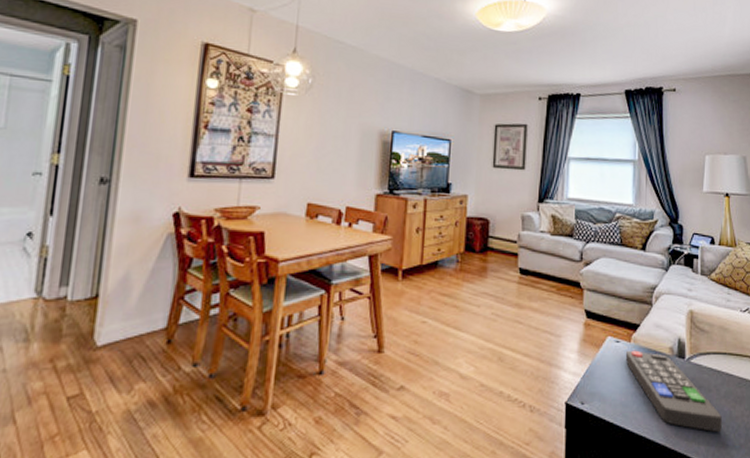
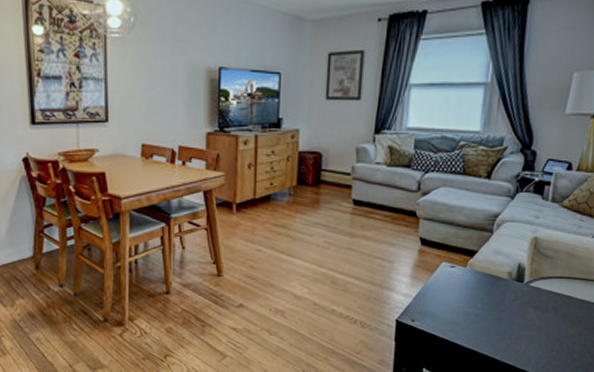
remote control: present [625,350,722,432] -> none [459,274,557,347]

